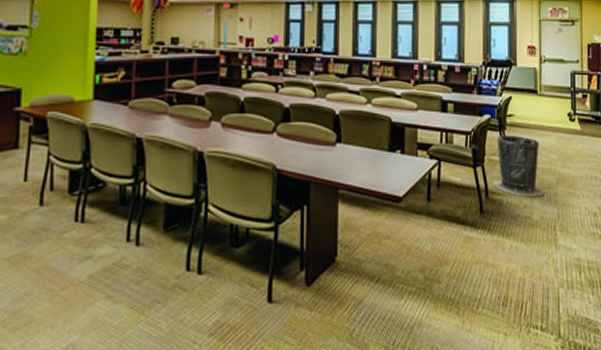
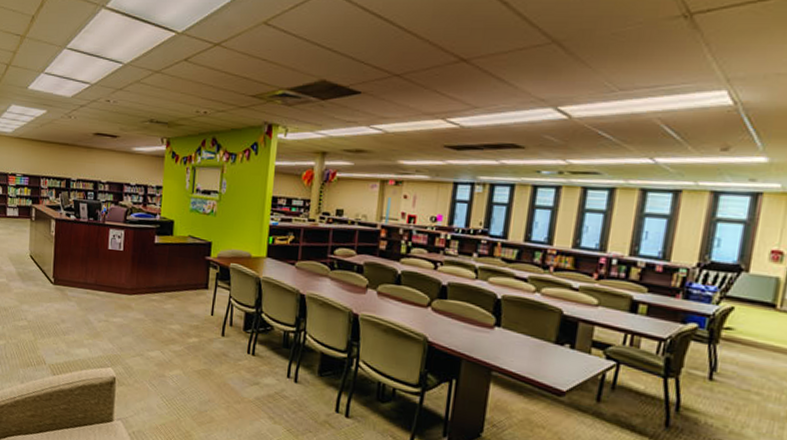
trash can: present [492,134,545,198] -> none [687,348,767,426]

